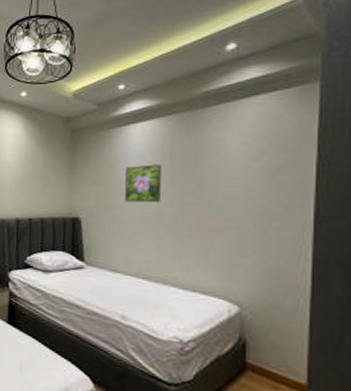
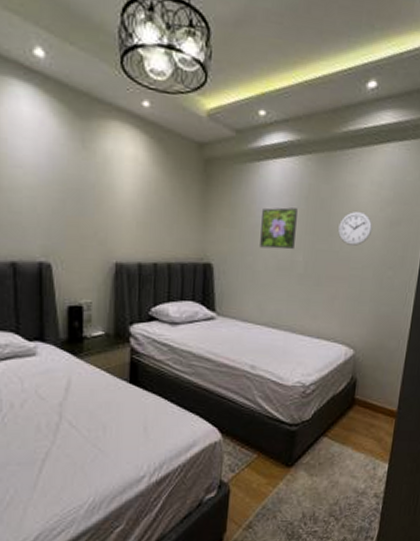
wall clock: none [208,162,248,197] -> present [338,211,373,246]

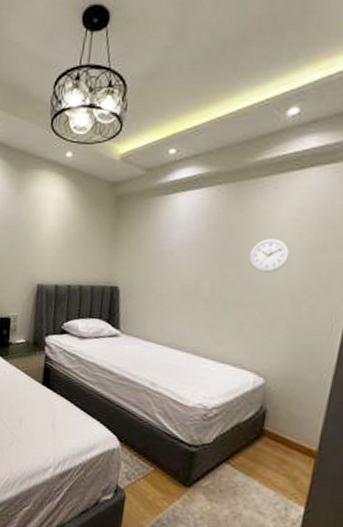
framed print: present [260,207,298,250] -> none [165,236,205,276]

